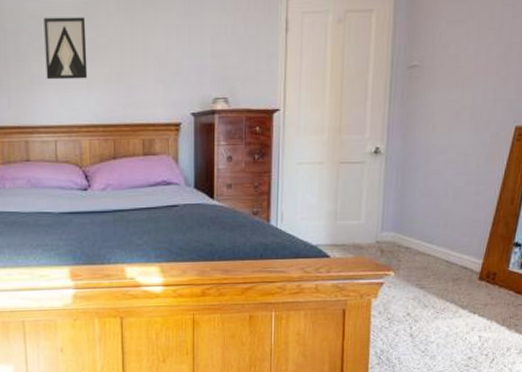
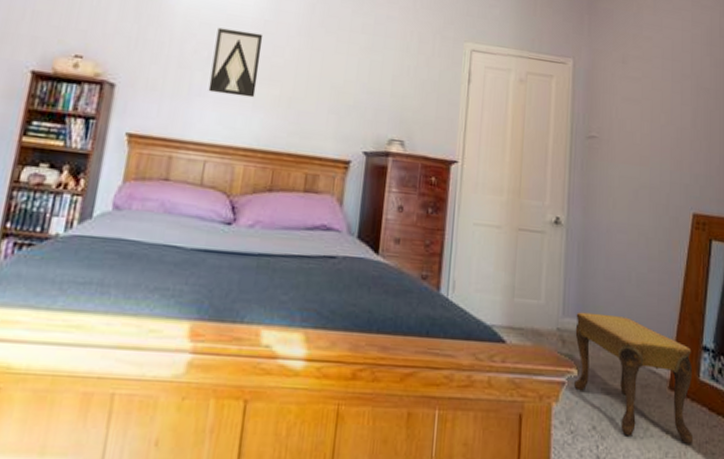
footstool: none [391,225,503,321] -> present [574,312,693,446]

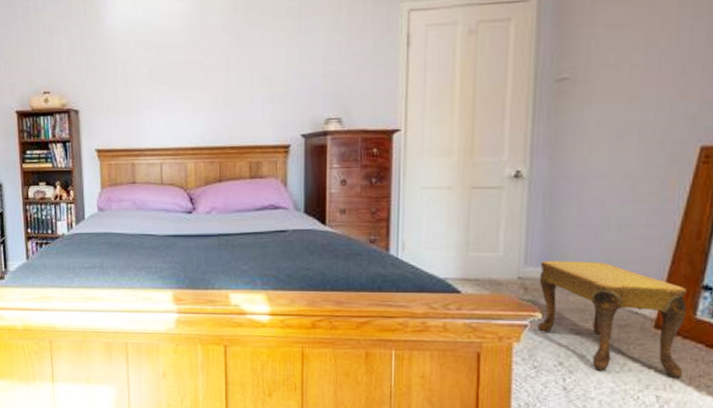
wall art: present [208,27,263,98] -> none [151,40,194,103]

